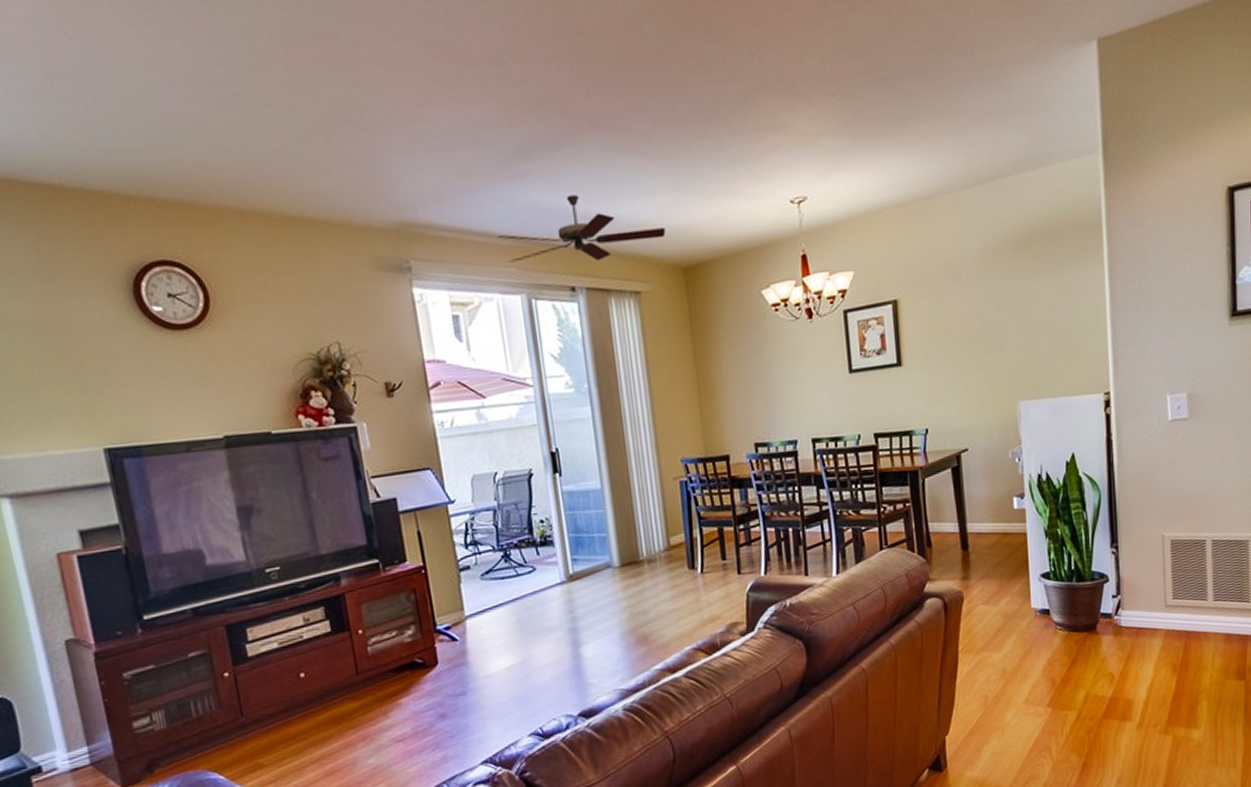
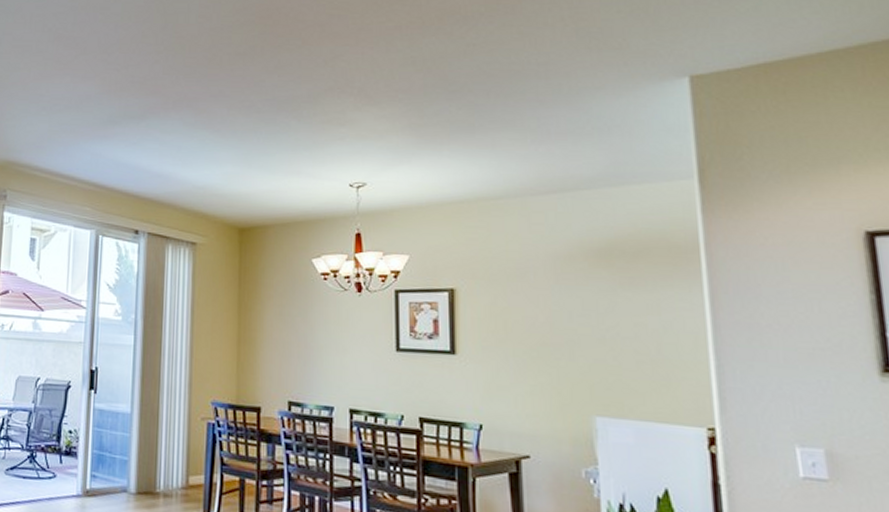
ceiling fan: present [497,194,666,263] -> none [80,156,227,212]

